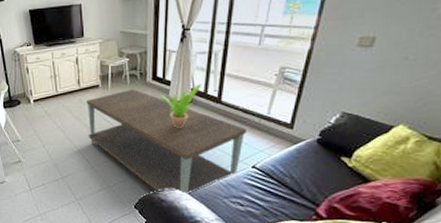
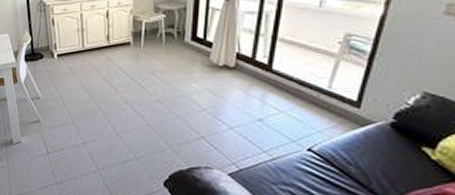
coffee table: present [86,89,248,193] -> none [115,49,303,174]
potted plant: present [160,83,202,128] -> none [199,47,250,97]

